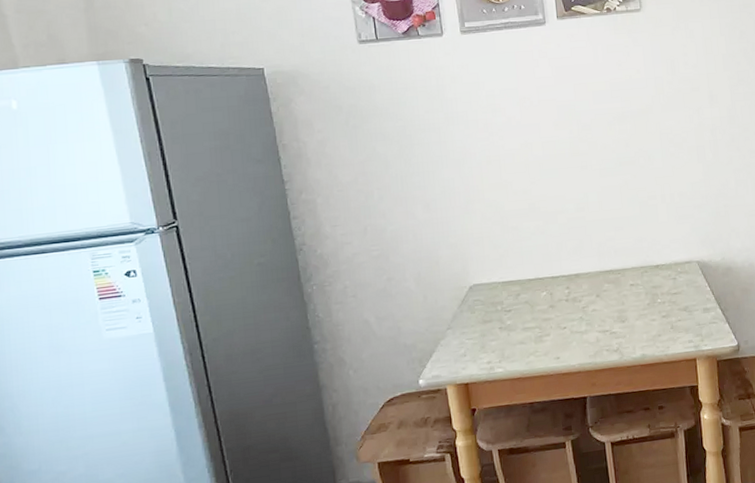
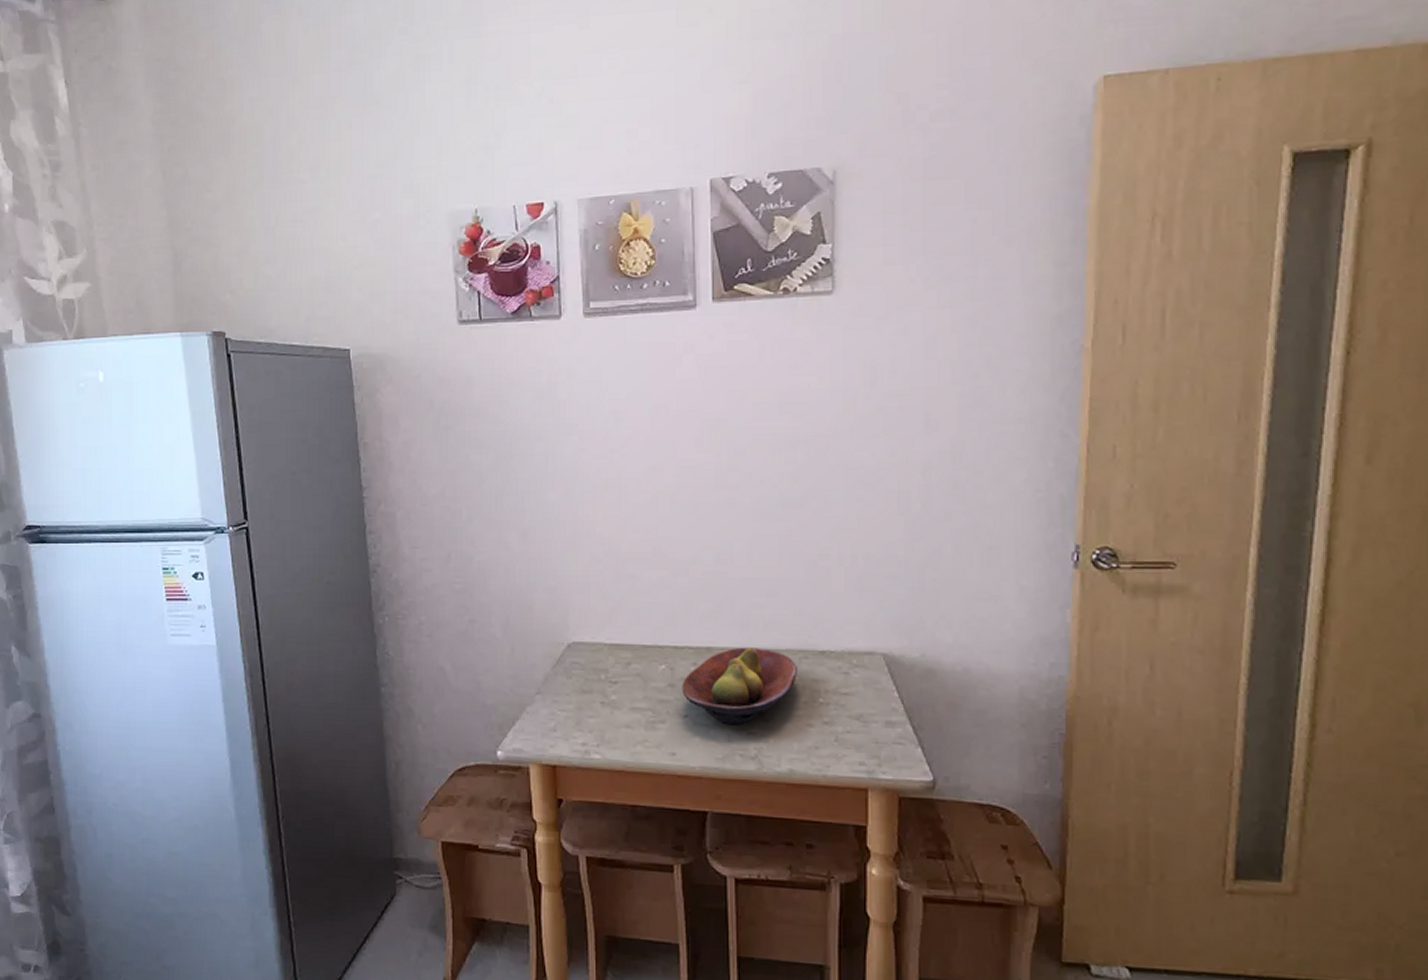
fruit bowl: none [559,269,641,329] -> present [682,647,797,724]

